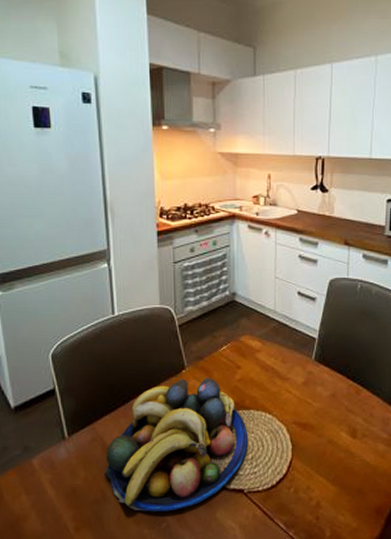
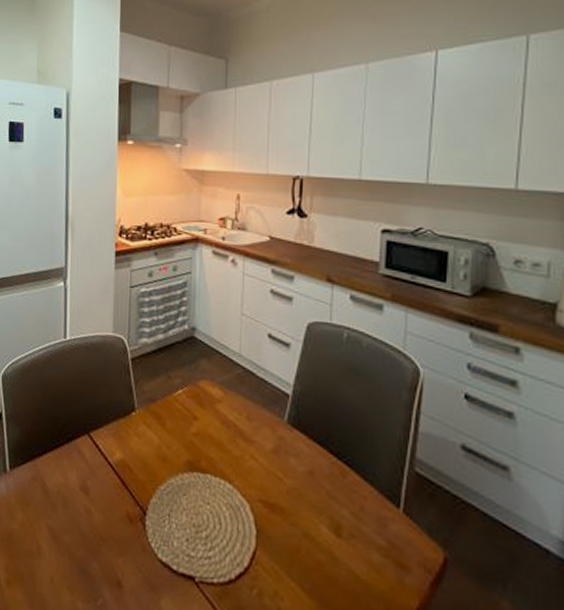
fruit bowl: present [105,378,249,512] -> none [42,422,203,586]

